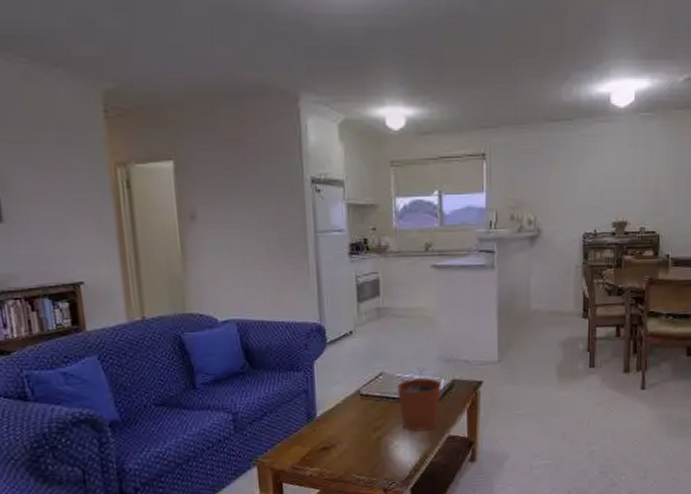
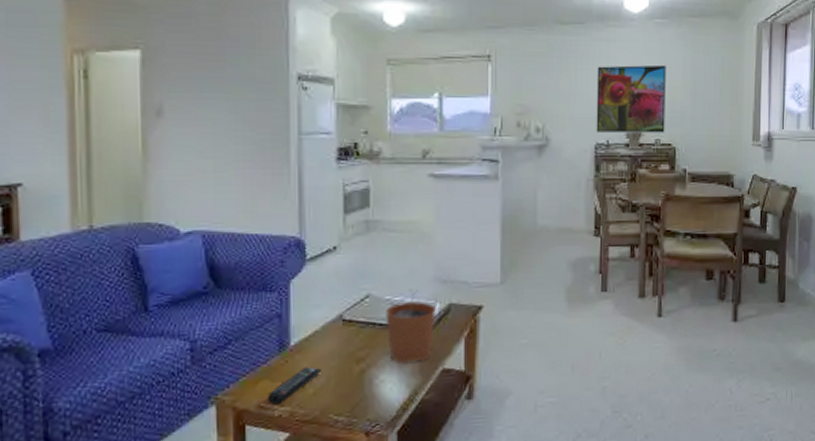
remote control: none [300,434,344,466] -> present [268,367,321,405]
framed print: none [584,156,651,223] -> present [596,64,666,133]

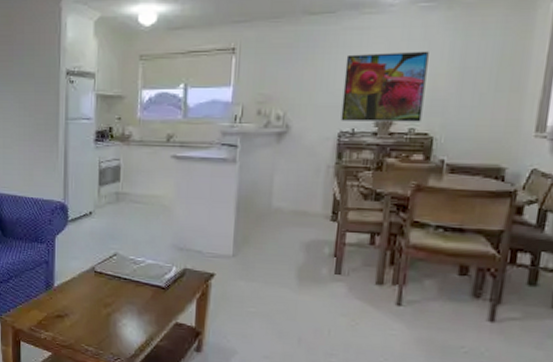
remote control: present [268,367,321,405] -> none [37,304,76,330]
plant pot: present [386,289,436,364] -> none [129,253,172,314]

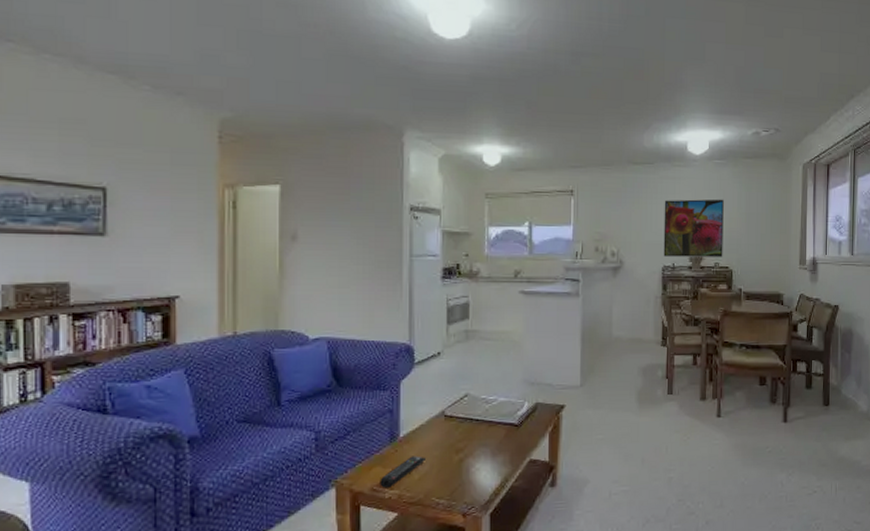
remote control: none [37,304,76,330] -> present [380,456,425,488]

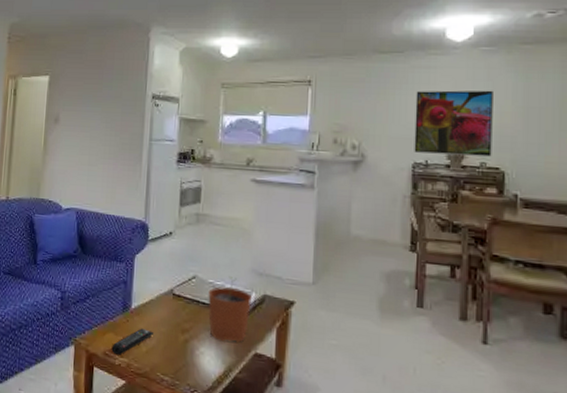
plant pot: none [481,390,524,455] -> present [208,277,252,343]

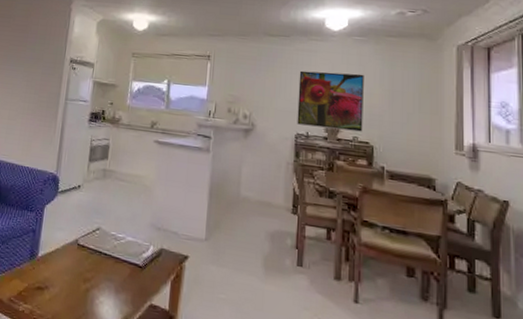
remote control: present [111,328,153,355] -> none [16,276,57,302]
plant pot: present [208,277,252,343] -> none [109,230,150,293]

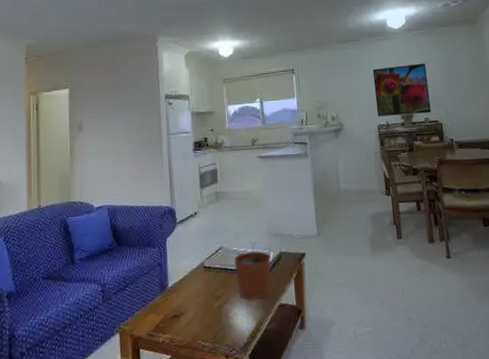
plant pot: none [109,230,150,293] -> present [234,242,271,300]

